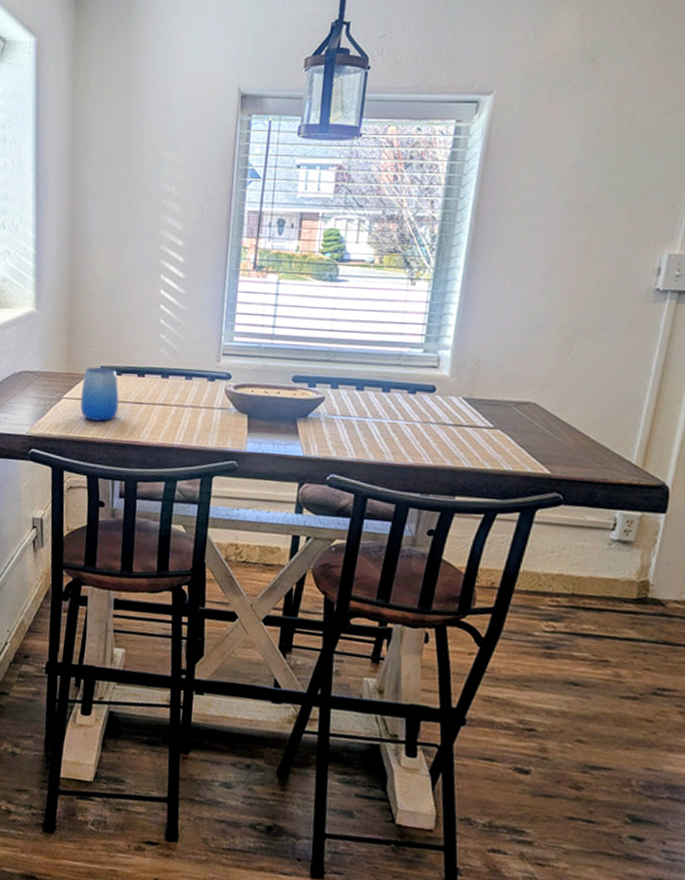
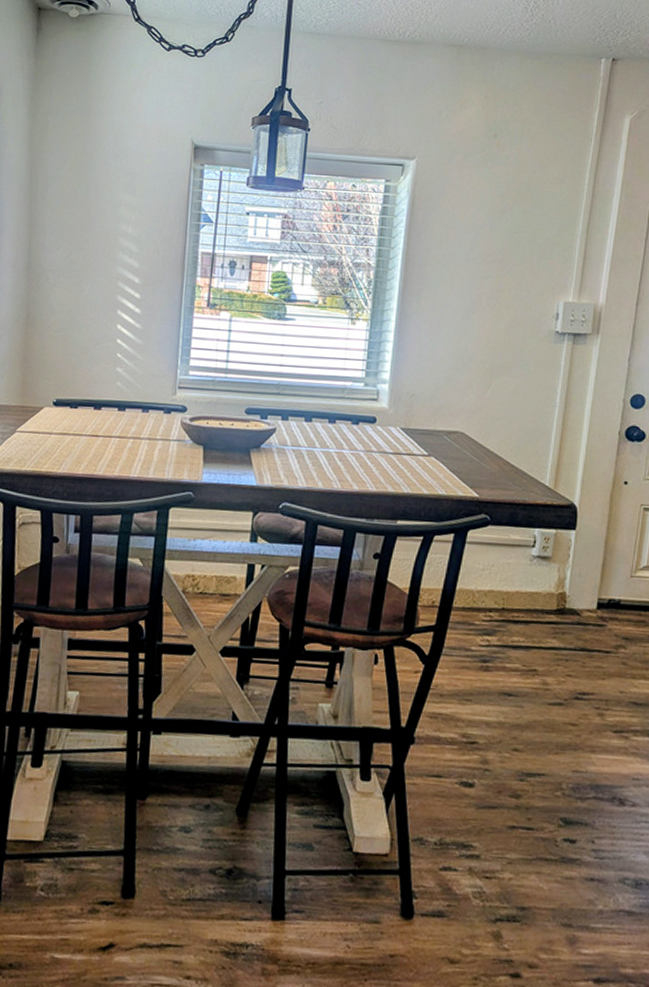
cup: present [80,367,119,422] -> none [34,400,75,455]

